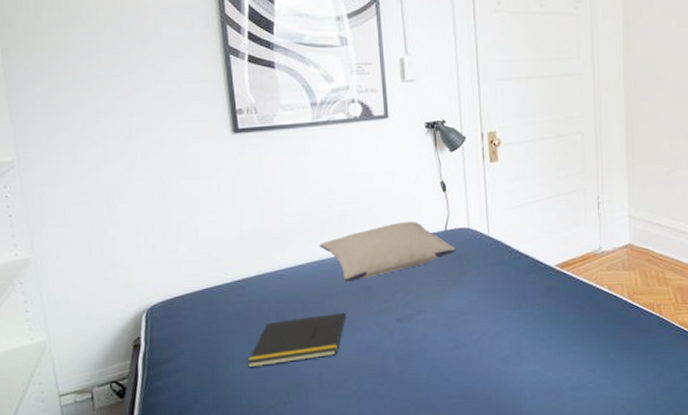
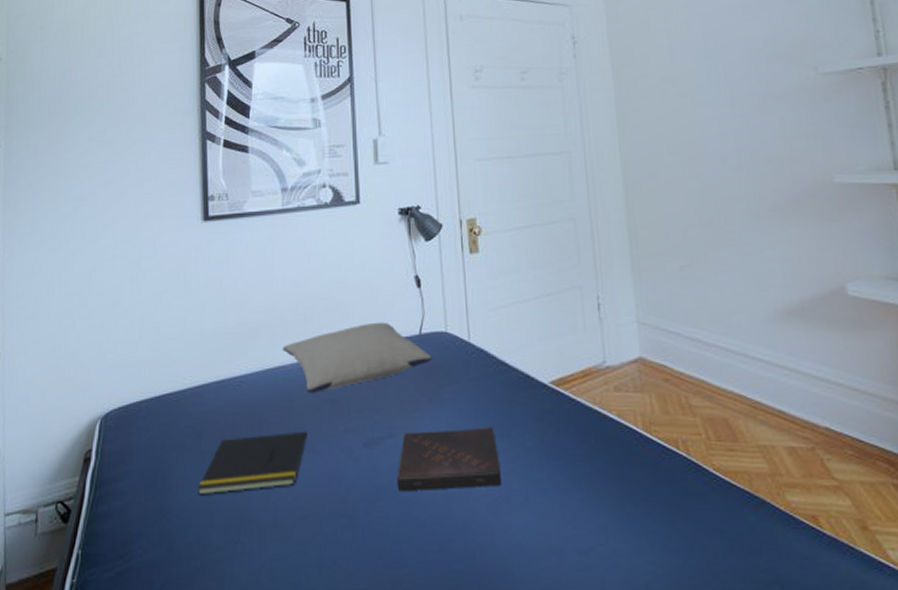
book: none [426,302,514,355] -> present [396,427,502,492]

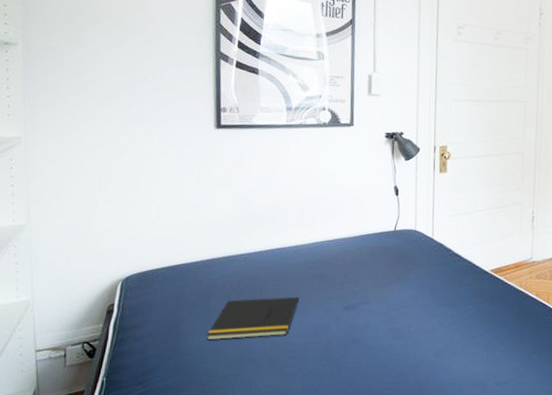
pillow: present [283,322,433,393] -> none [282,219,403,269]
book: present [396,427,502,492] -> none [367,299,447,342]

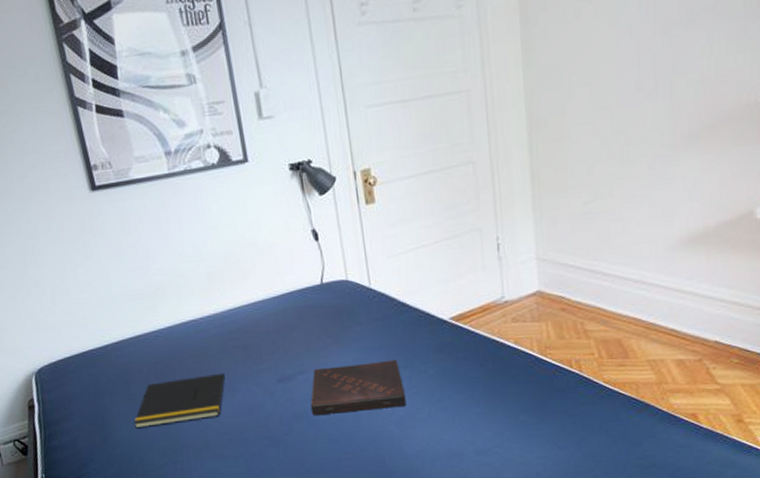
book: none [367,299,447,342] -> present [310,360,407,416]

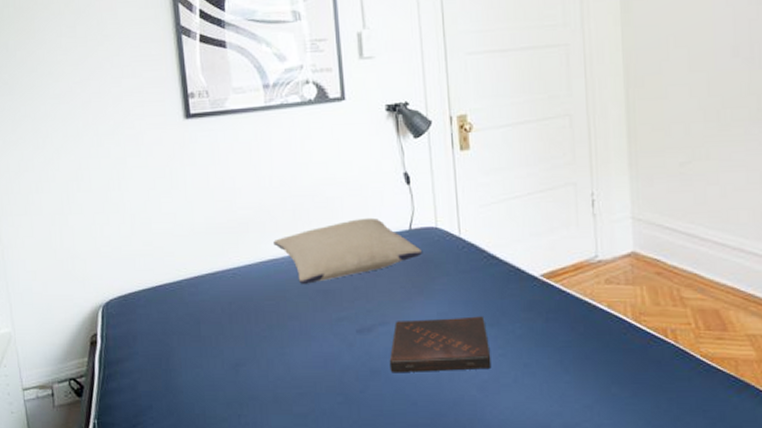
notepad: present [133,373,226,429] -> none [199,318,302,375]
pillow: none [191,274,336,341] -> present [273,217,423,284]

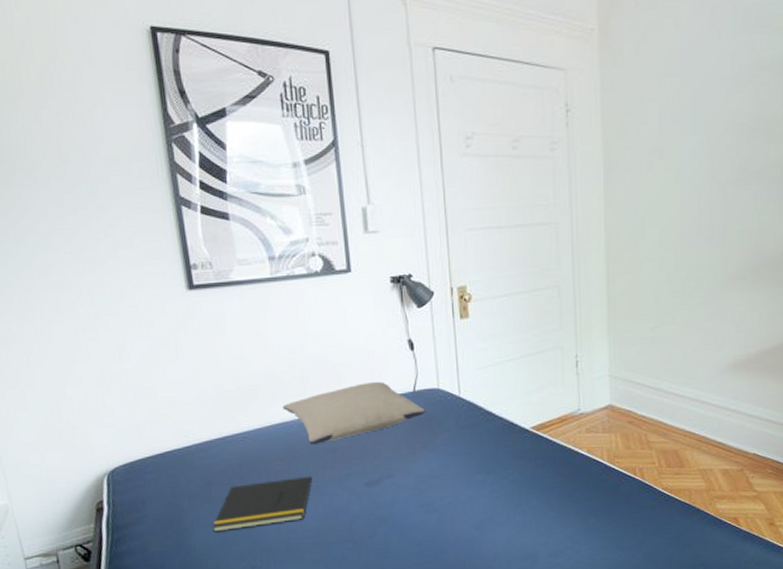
notepad: none [199,318,302,375] -> present [211,476,313,532]
book: present [389,316,492,373] -> none [395,465,488,520]

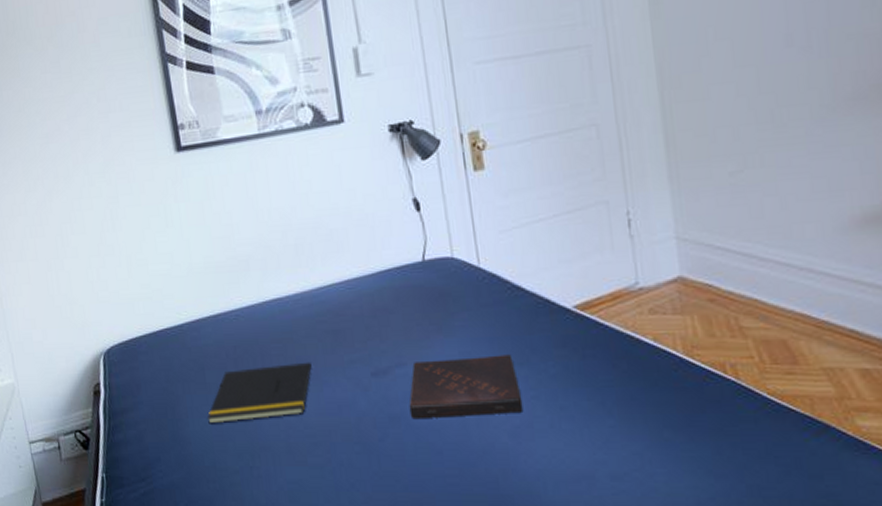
pillow: present [283,381,426,444] -> none [276,249,439,324]
book: none [395,465,488,520] -> present [409,354,523,420]

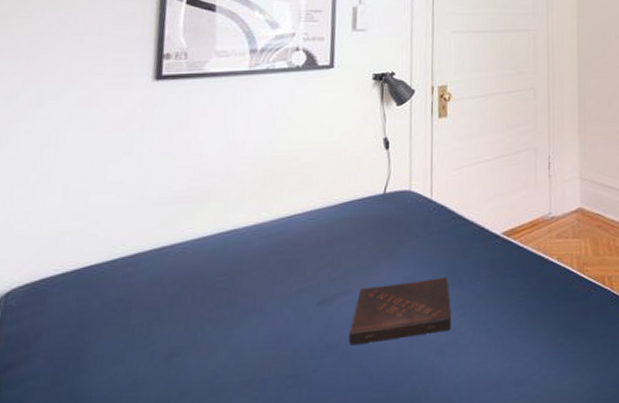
notepad: present [206,362,312,424] -> none [120,294,257,372]

